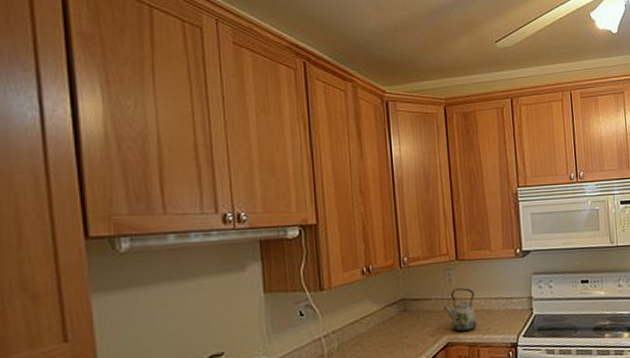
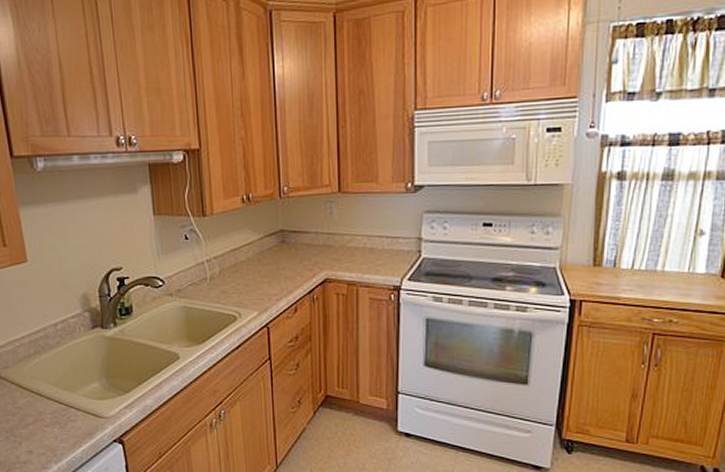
kettle: present [444,288,478,332] -> none [323,223,358,269]

